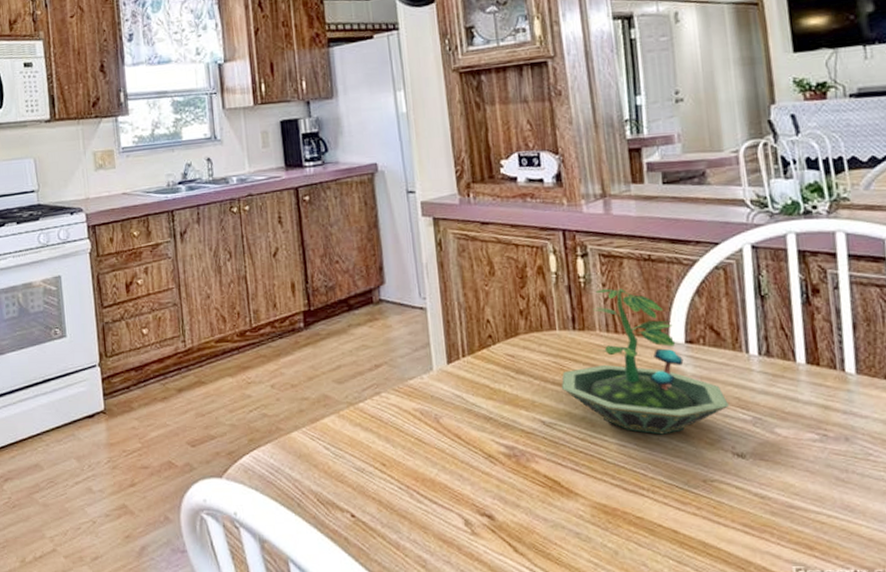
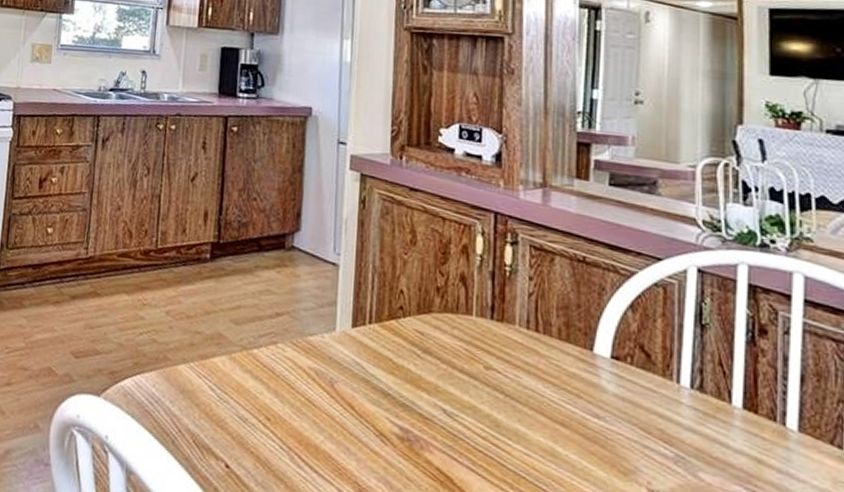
terrarium: present [562,288,730,435] -> none [470,282,651,453]

